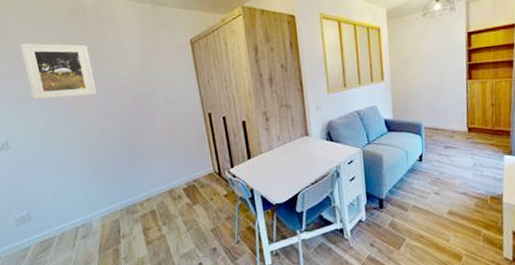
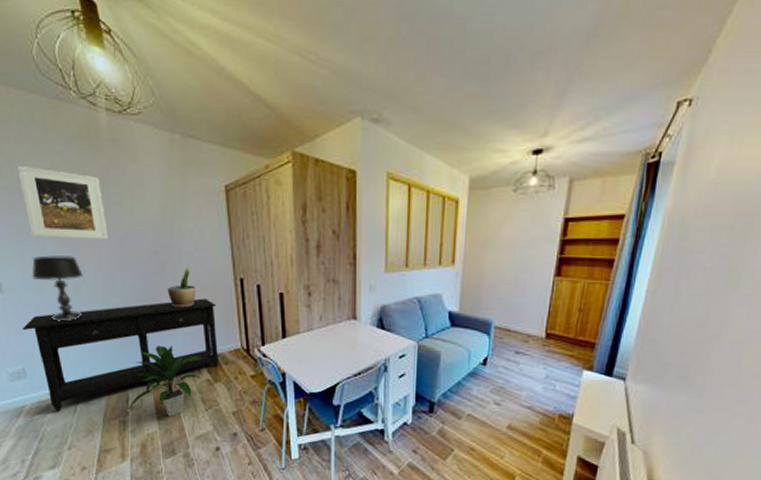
console table: none [26,133,196,248] -> present [22,298,219,412]
table lamp: none [33,112,77,168] -> present [32,255,83,322]
indoor plant: none [121,177,182,241] -> present [129,345,203,417]
potted plant: none [147,108,173,144] -> present [167,266,197,308]

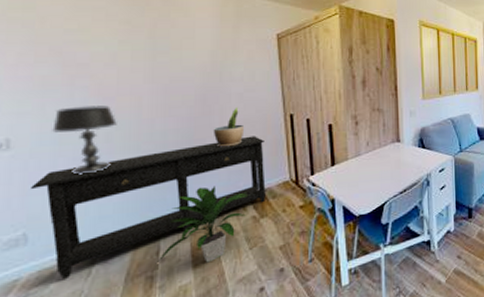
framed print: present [16,165,109,240] -> none [50,20,151,89]

